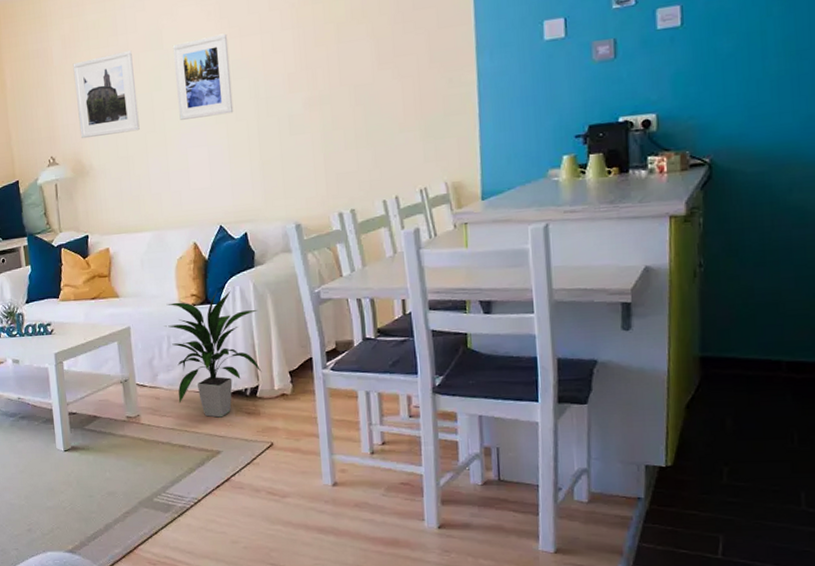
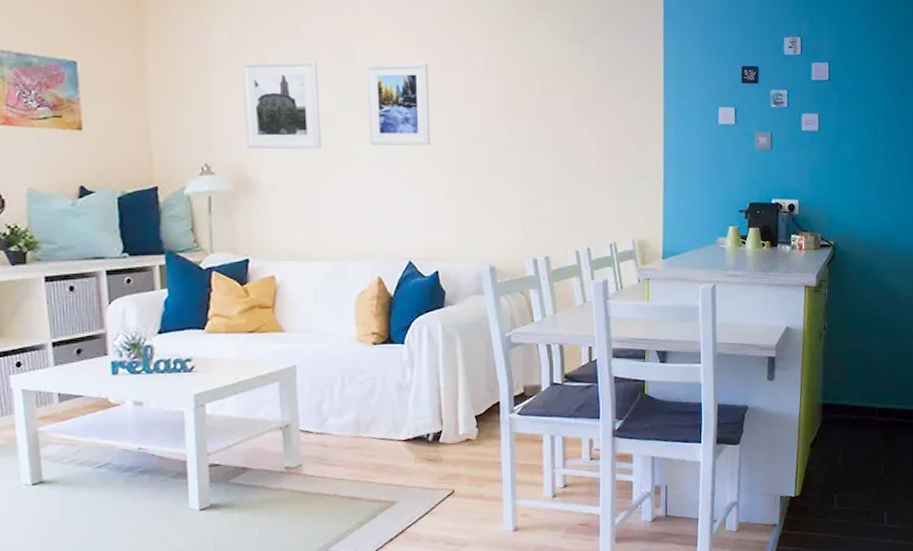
indoor plant: present [164,290,262,418] -> none [338,329,446,466]

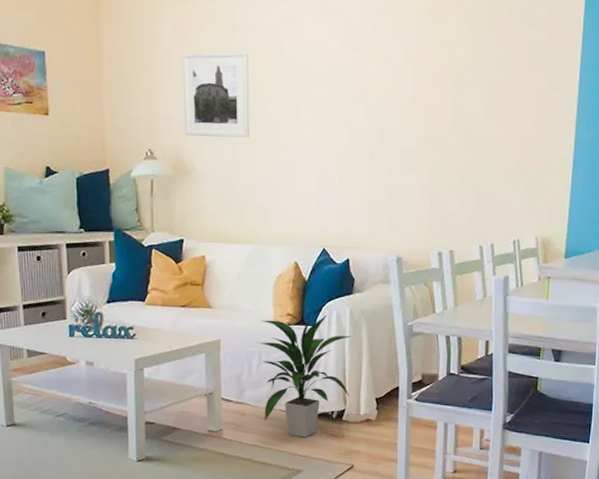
indoor plant: none [338,329,446,466] -> present [257,312,352,438]
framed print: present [366,62,431,146] -> none [292,53,350,137]

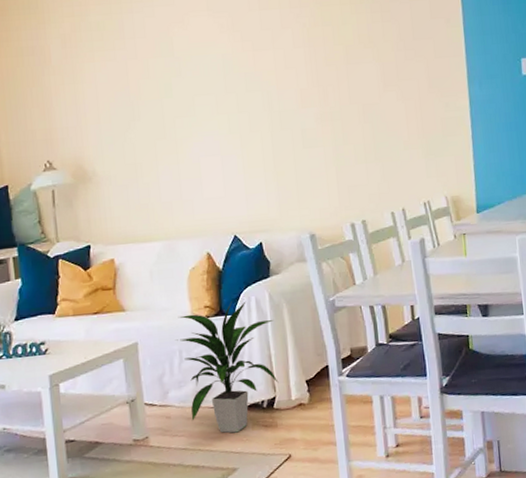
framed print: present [182,51,250,138] -> none [74,55,149,144]

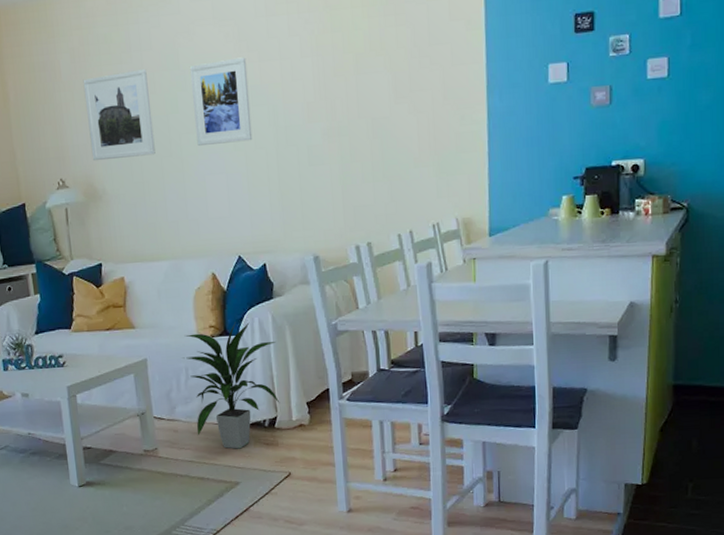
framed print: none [74,55,149,144] -> present [83,69,156,162]
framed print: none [183,46,248,129] -> present [189,57,253,146]

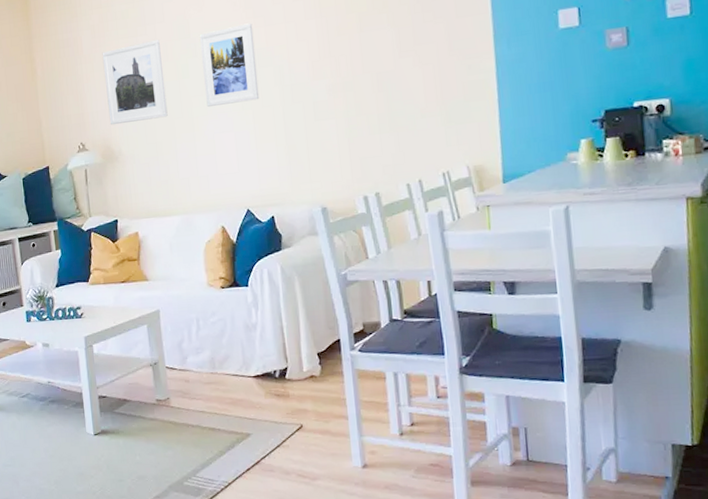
indoor plant: present [182,322,280,449] -> none [193,273,291,400]

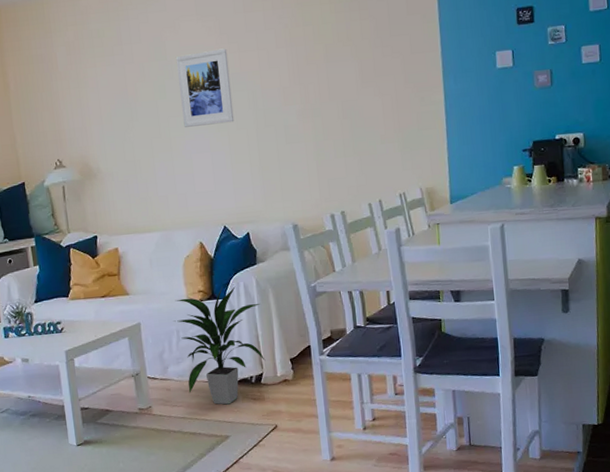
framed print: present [102,40,168,126] -> none [78,60,146,143]
indoor plant: none [193,273,291,400] -> present [174,286,266,405]

